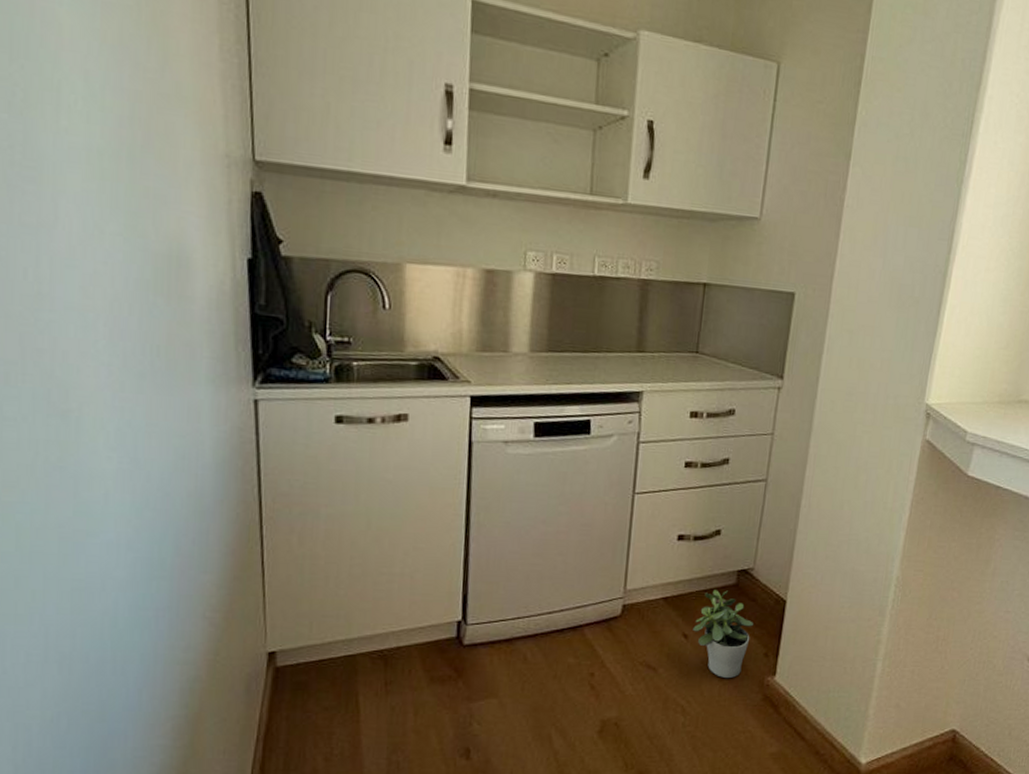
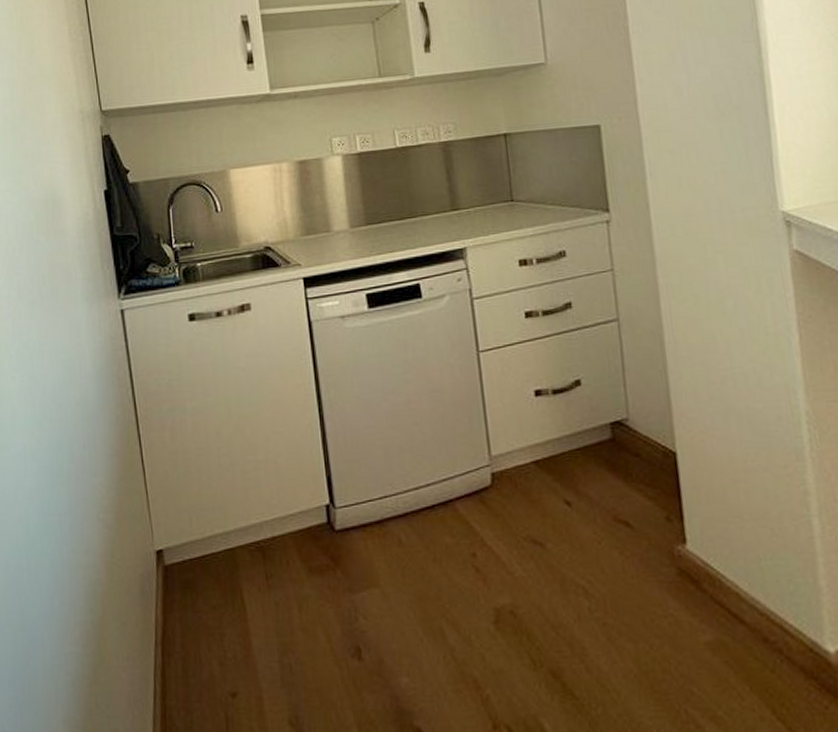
potted plant: present [693,590,754,679] -> none [575,447,645,551]

